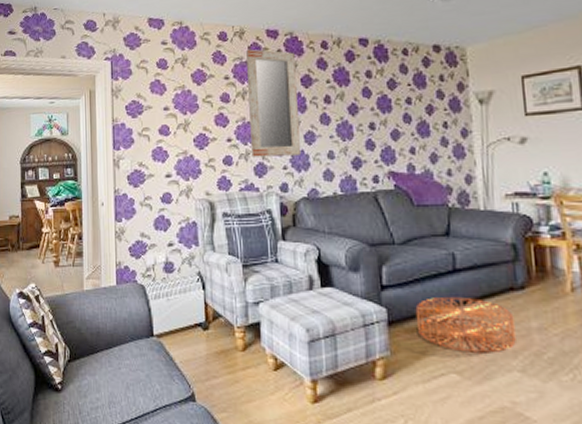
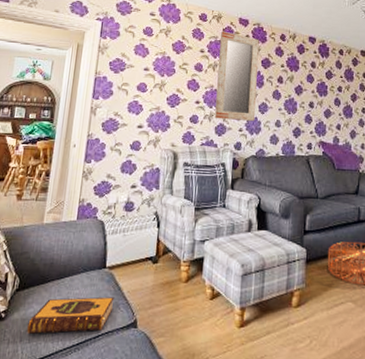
hardback book: none [84,367,168,407] -> present [27,296,115,335]

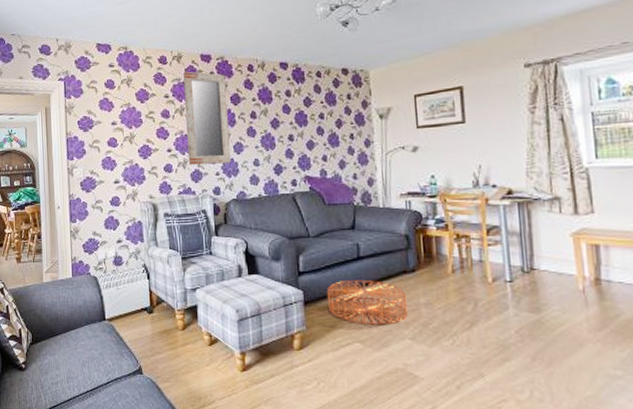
hardback book: present [27,296,115,335] -> none [45,346,118,383]

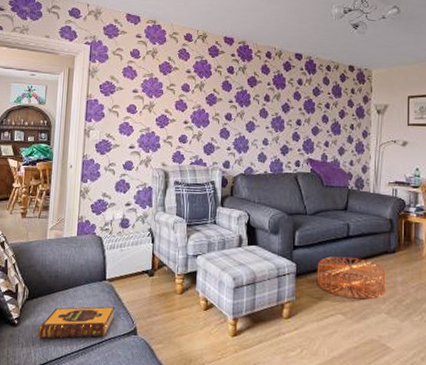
hardback book: none [45,346,118,383] -> present [38,306,115,340]
home mirror: present [183,71,230,165] -> none [203,50,245,140]

